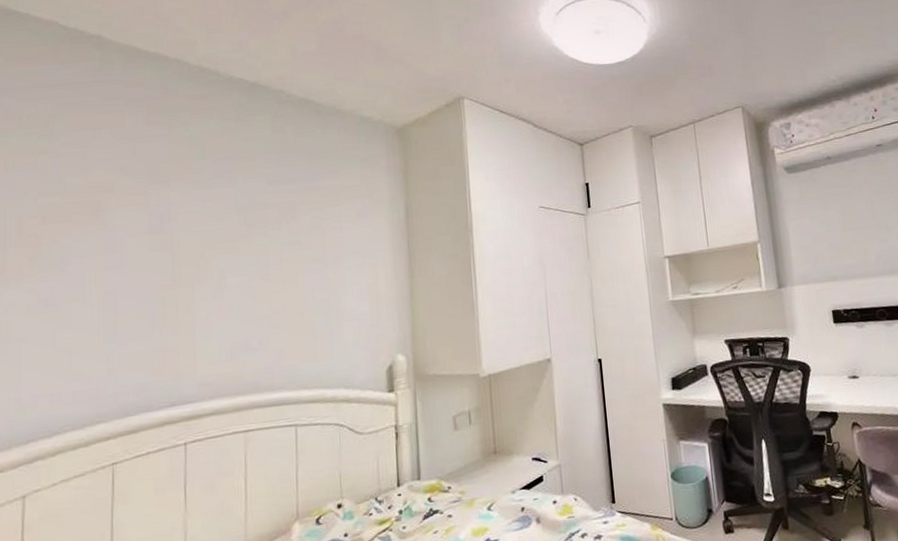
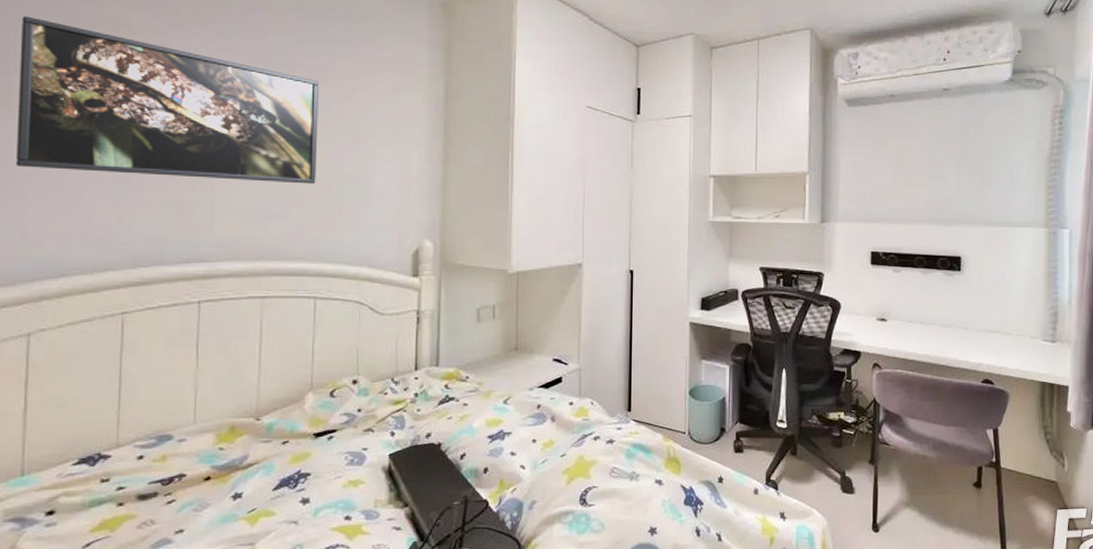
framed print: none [12,192,291,334] -> present [16,16,318,184]

